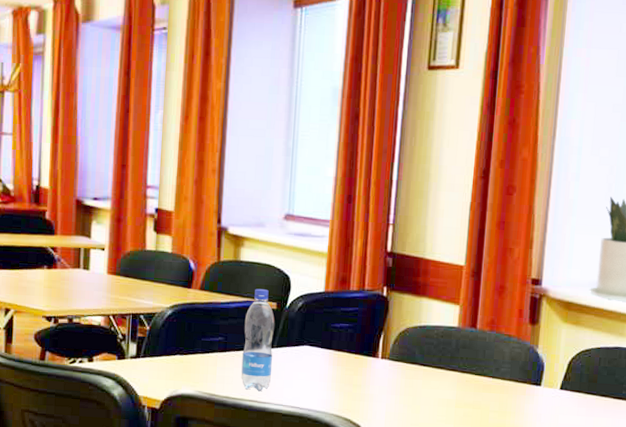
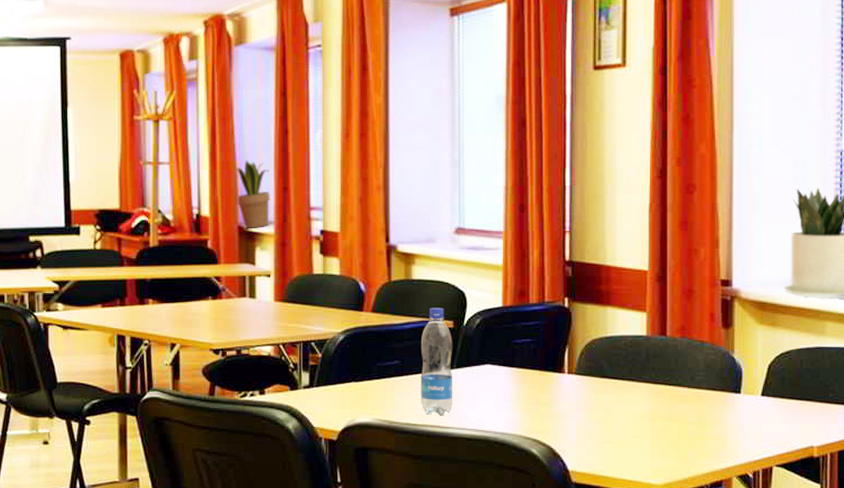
potted plant: none [75,135,110,204] -> present [235,160,270,229]

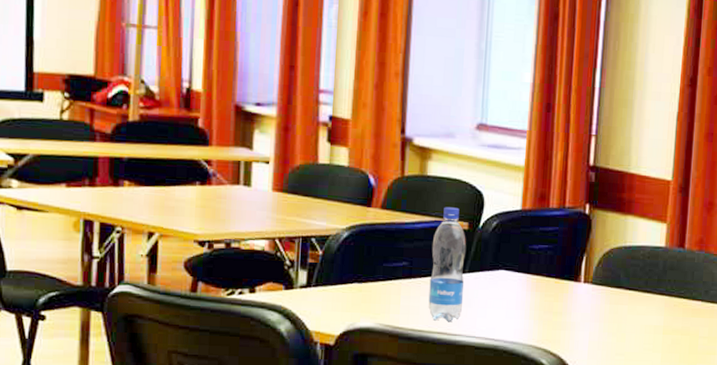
potted plant: present [235,160,270,229] -> none [234,31,275,110]

